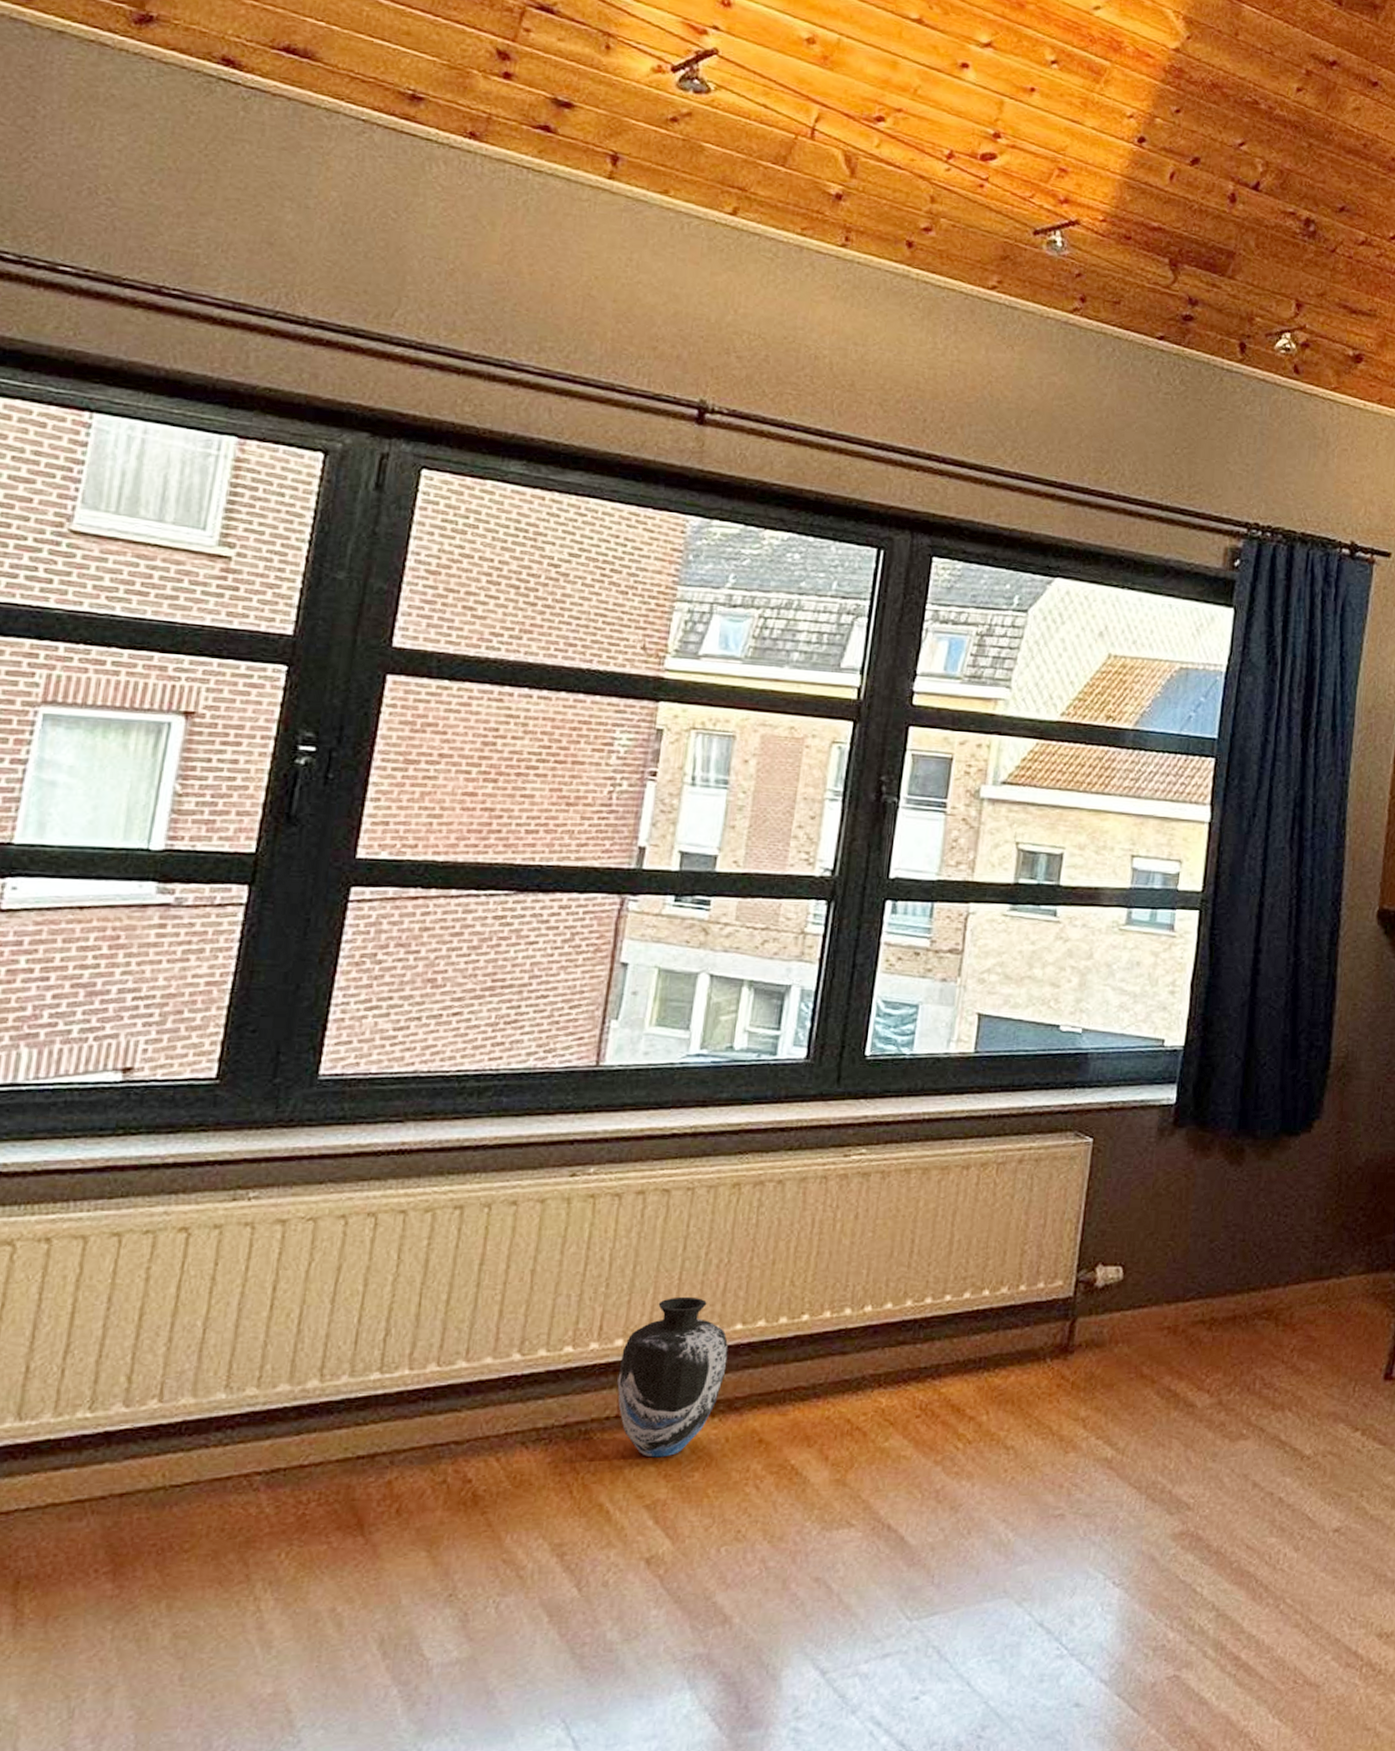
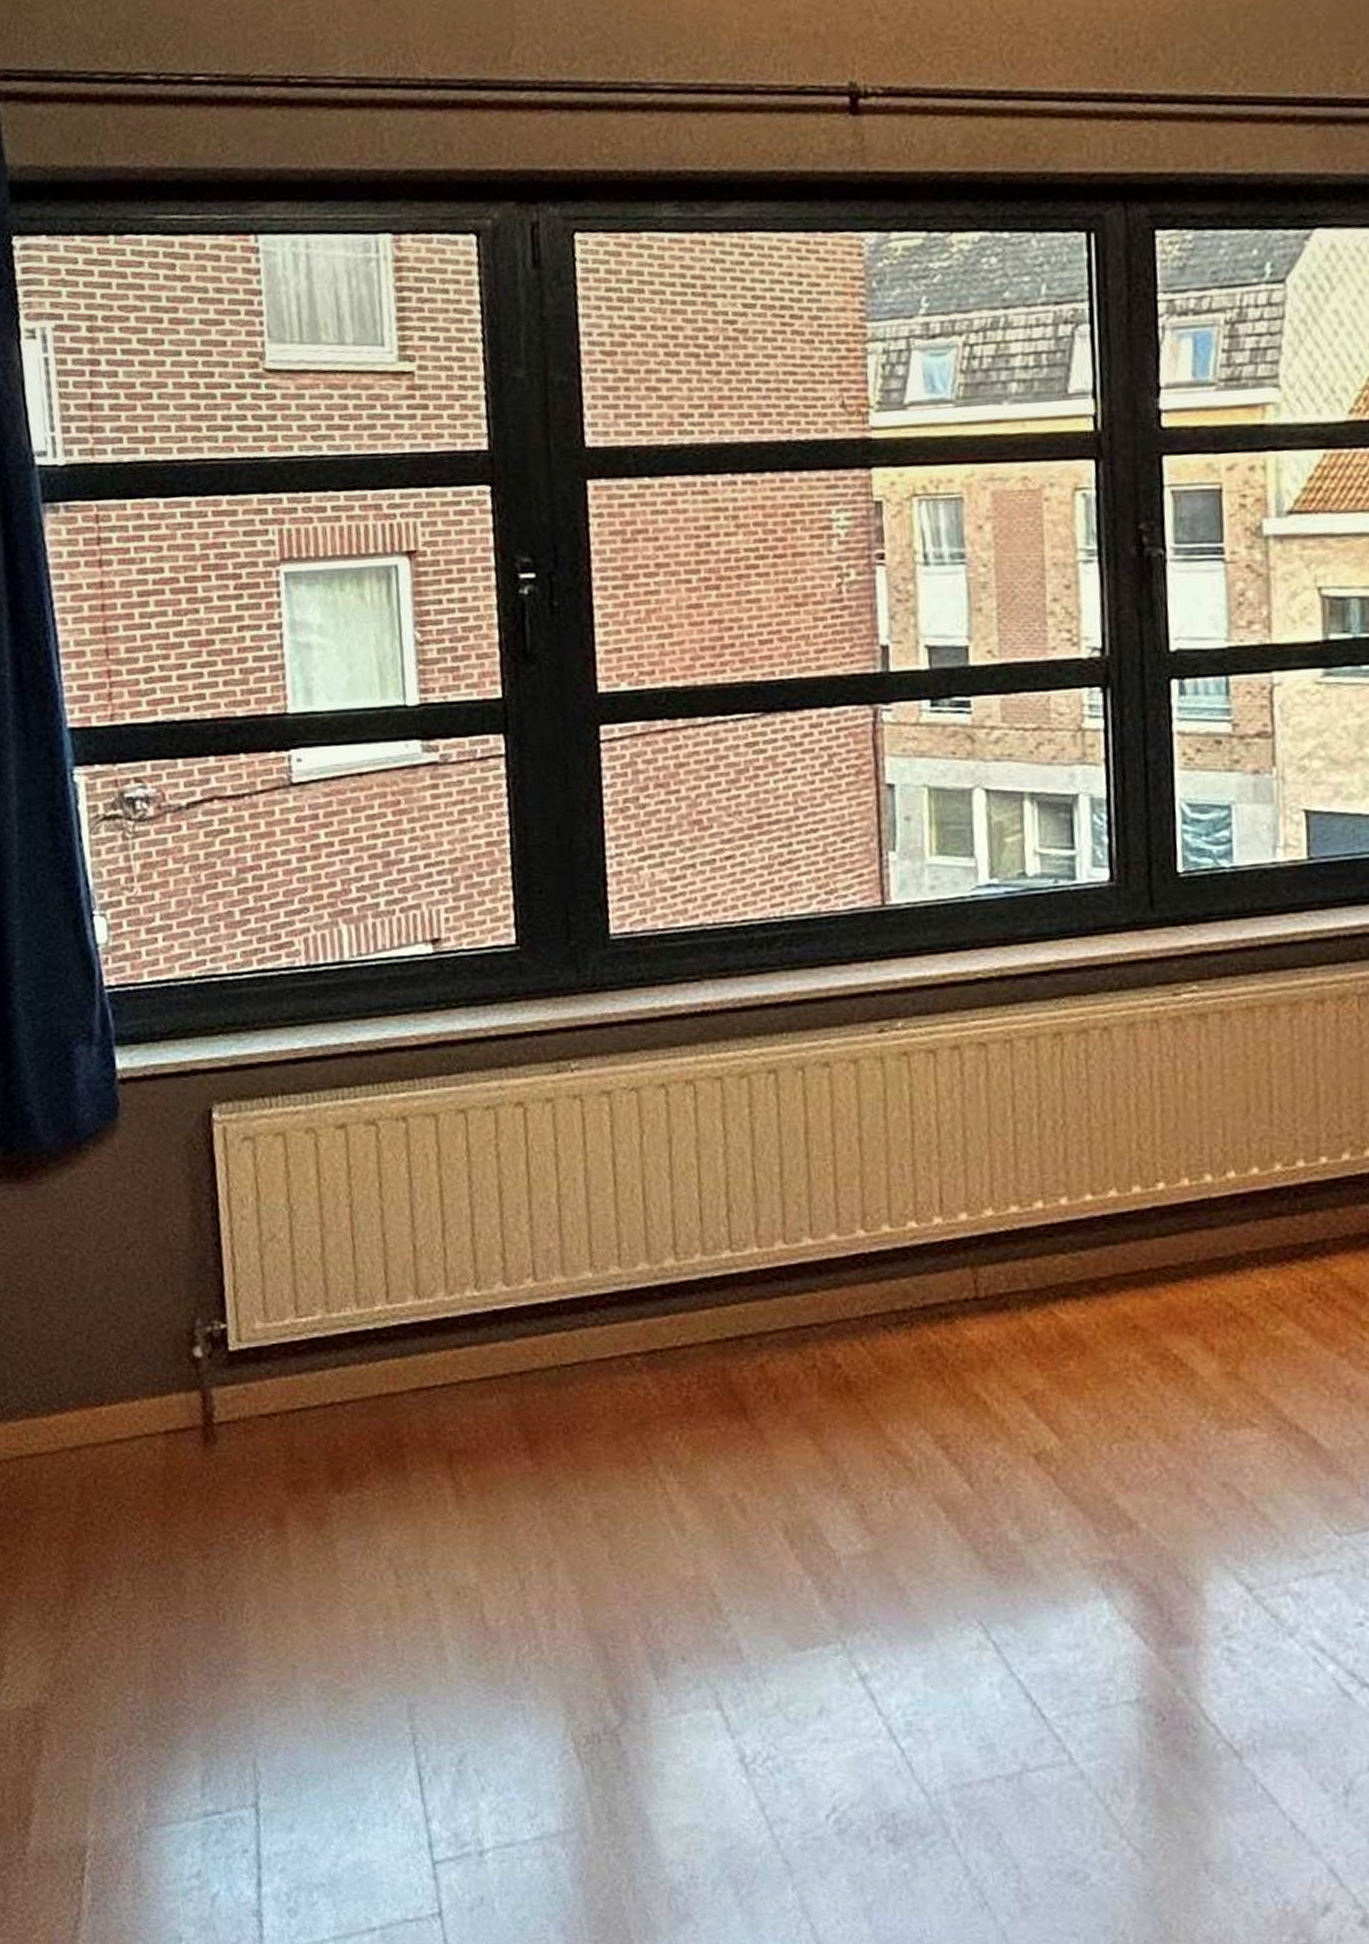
vase: present [617,1296,729,1458] -> none [968,1164,1083,1344]

